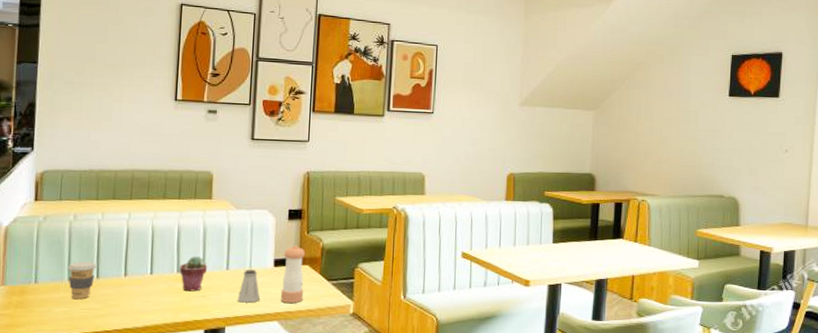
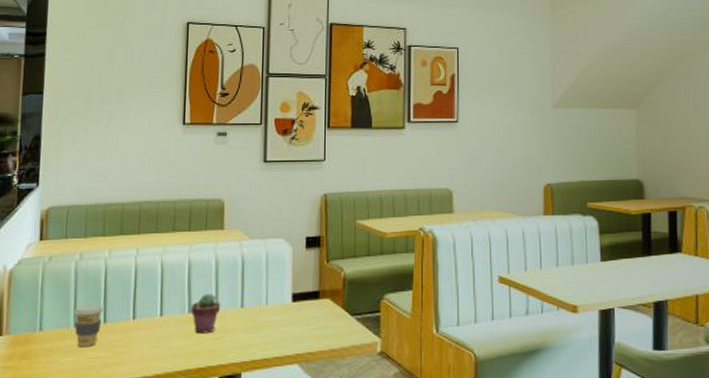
saltshaker: present [237,269,261,303] -> none [253,305,279,344]
pepper shaker: present [280,245,306,303] -> none [300,276,326,342]

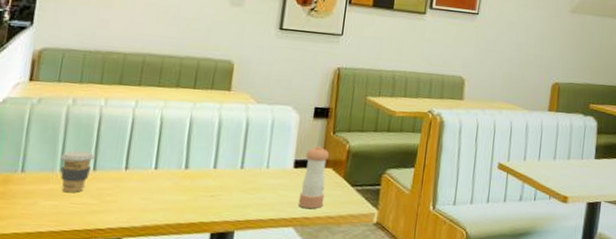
potted succulent: present [190,294,221,334] -> none [187,152,221,191]
pepper shaker: none [300,276,326,342] -> present [298,145,330,209]

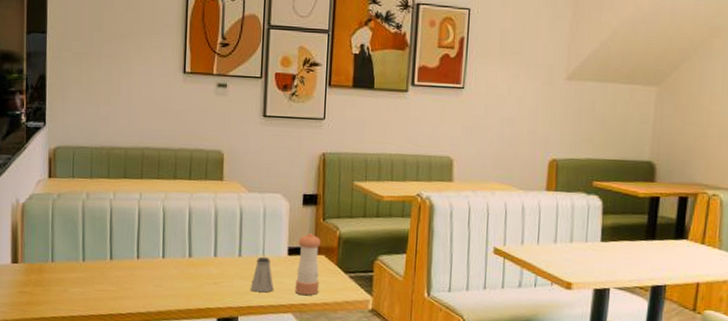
coffee cup: present [60,150,95,192] -> none [82,241,110,280]
saltshaker: none [250,169,276,206] -> present [250,256,274,293]

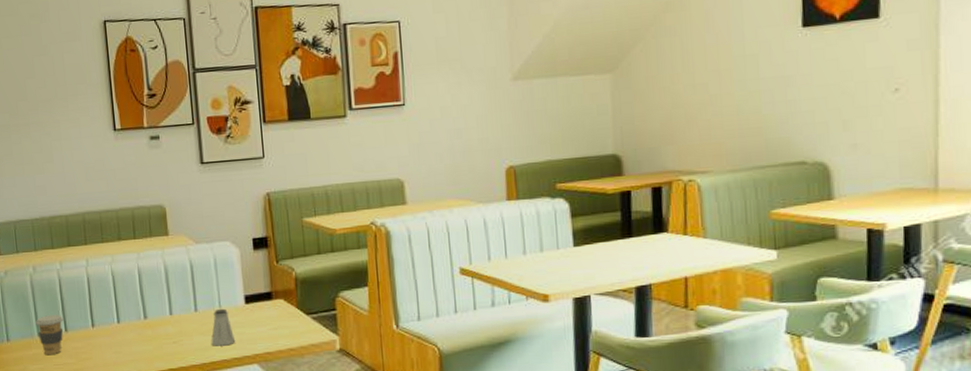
coffee cup: none [82,241,110,280] -> present [36,315,64,354]
pepper shaker: present [295,232,322,295] -> none [254,277,283,343]

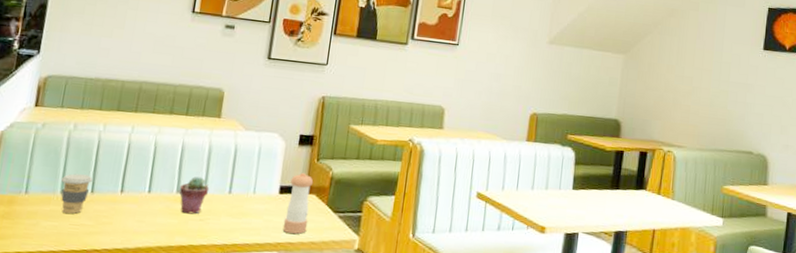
potted succulent: none [145,299,175,339] -> present [178,176,210,214]
saltshaker: present [211,308,236,346] -> none [237,194,262,231]
pepper shaker: none [254,277,283,343] -> present [282,172,314,234]

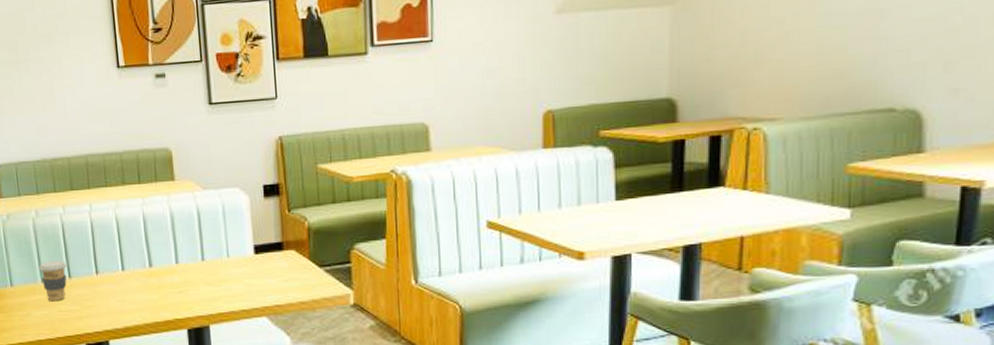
potted succulent: present [178,176,210,214] -> none [151,247,182,288]
pepper shaker: present [282,172,314,234] -> none [264,227,293,295]

